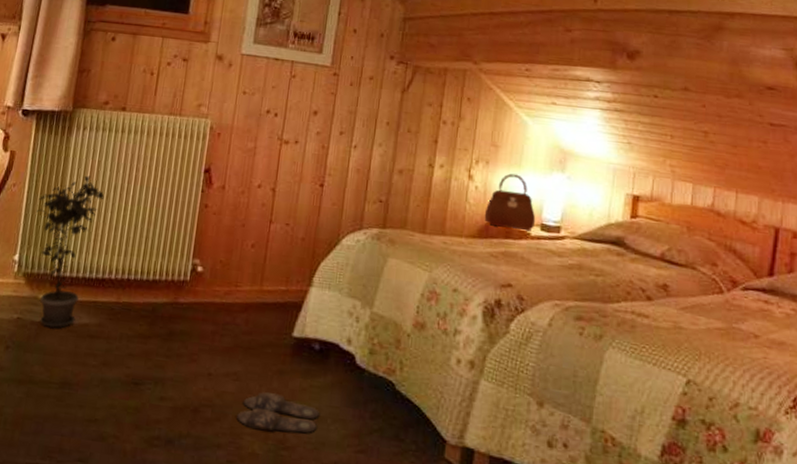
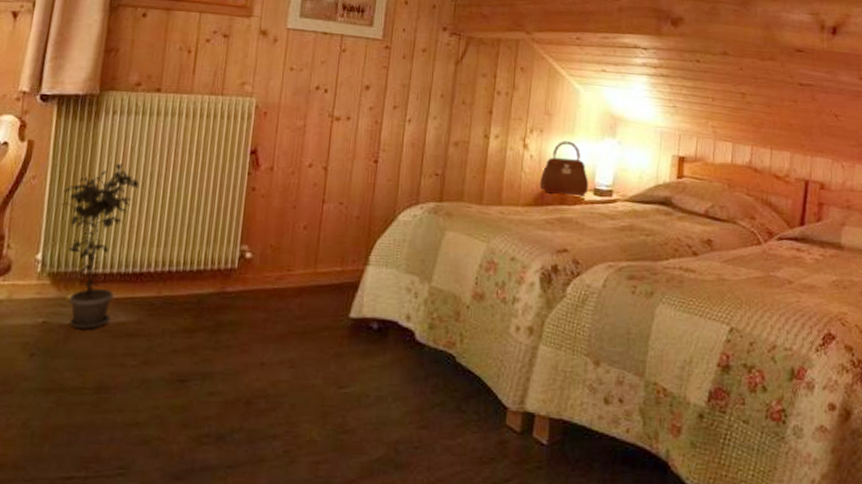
slippers: present [237,392,319,434] -> none [293,377,379,417]

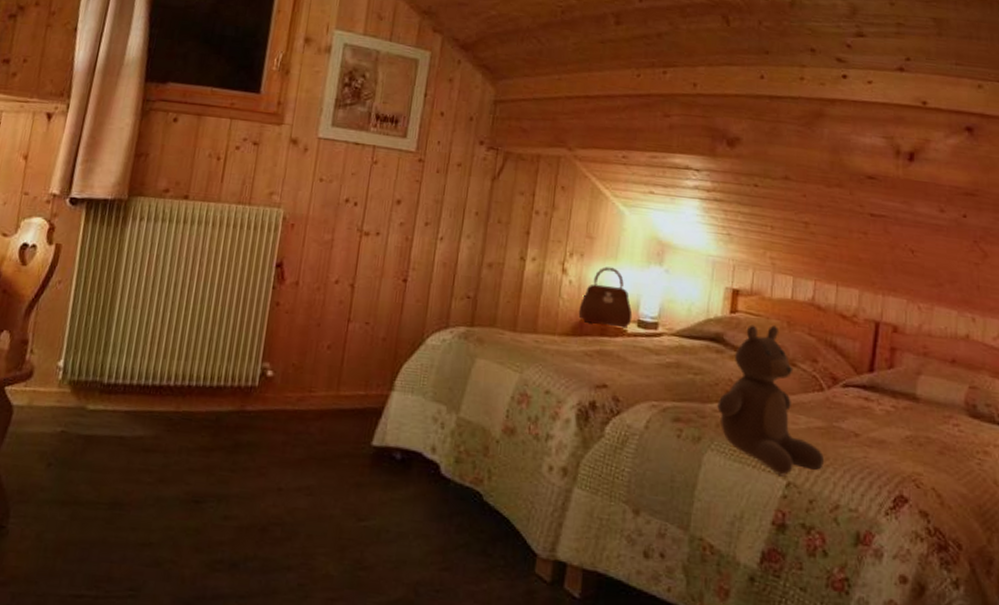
potted plant: present [61,163,140,330] -> none [85,271,163,442]
teddy bear: none [667,188,762,322] -> present [717,324,824,475]

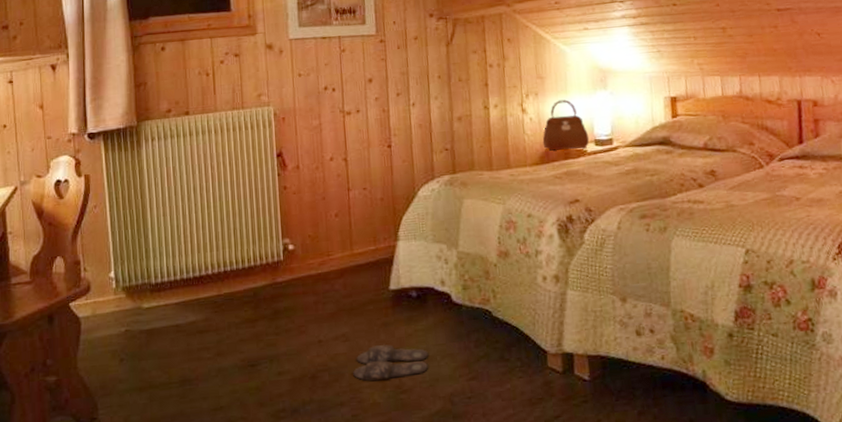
slippers: none [309,507,400,552] -> present [353,344,428,382]
teddy bear: present [717,324,824,475] -> none [675,121,774,245]

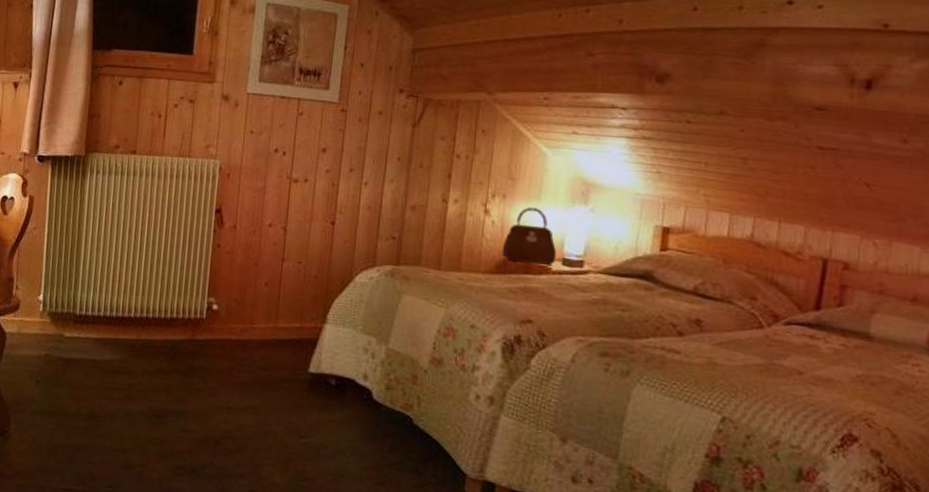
slippers: present [353,344,428,382] -> none [257,425,338,466]

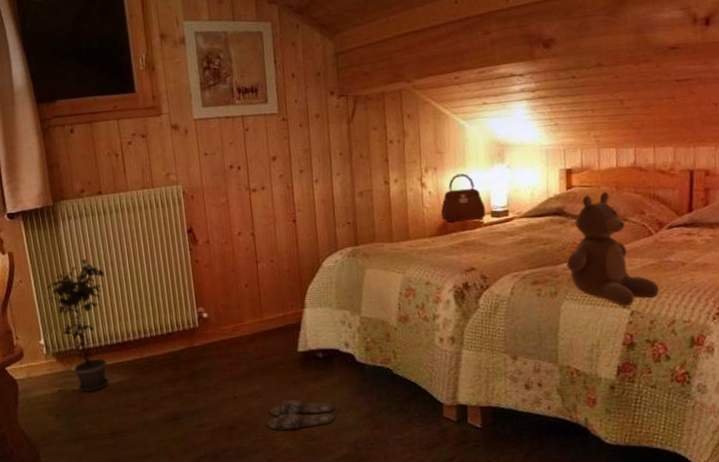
potted plant: none [57,218,120,364] -> present [47,258,109,392]
slippers: none [257,425,338,466] -> present [267,399,335,431]
teddy bear: none [647,262,763,411] -> present [566,191,659,307]

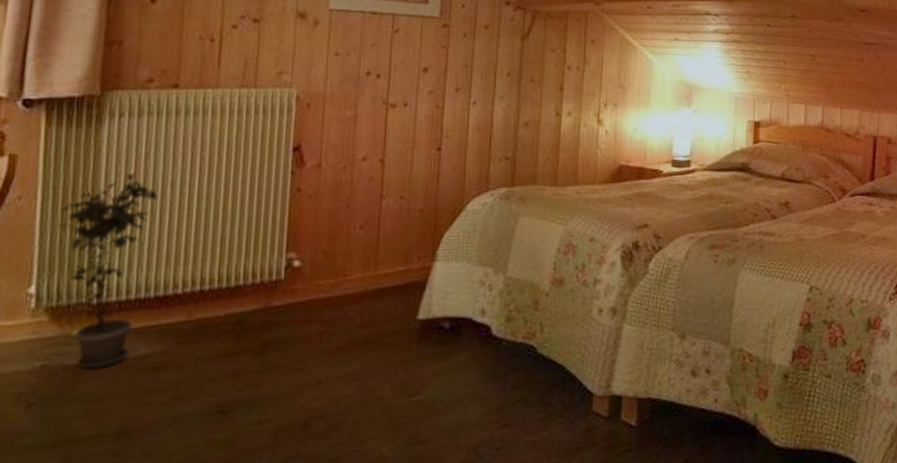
slippers: present [267,399,335,431] -> none [358,385,455,431]
handbag: present [441,173,486,223] -> none [616,113,667,169]
teddy bear: present [566,191,659,307] -> none [747,150,839,281]

